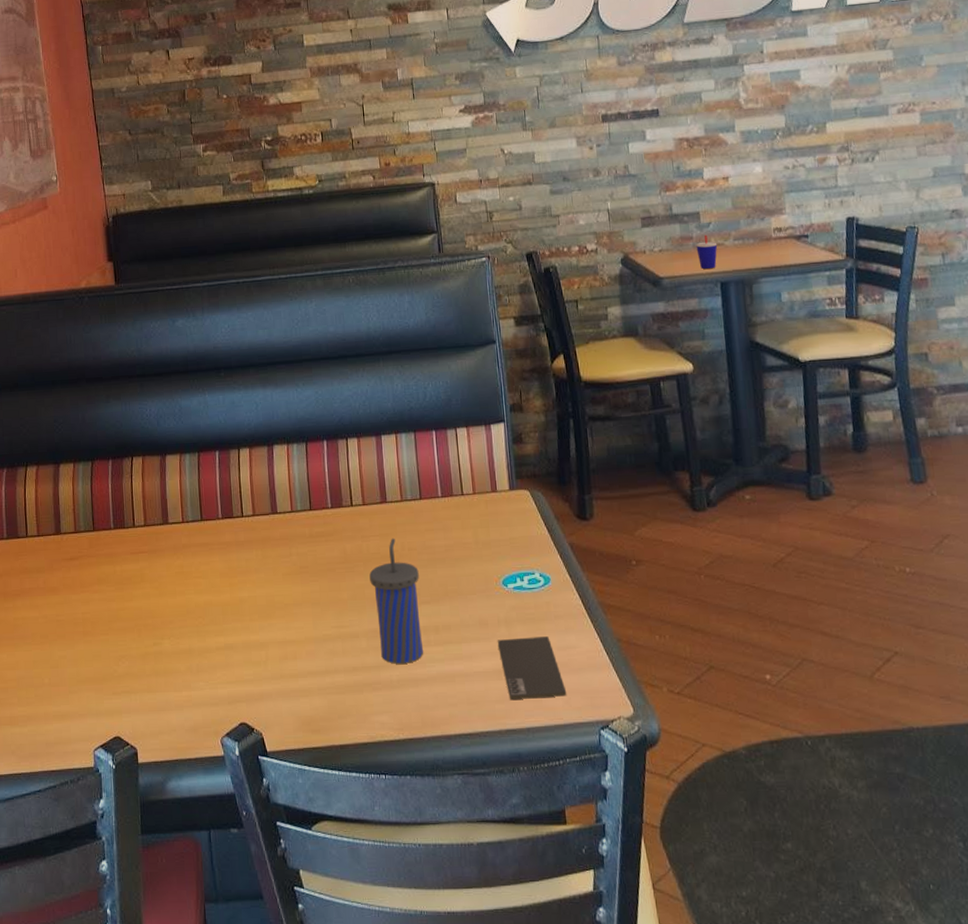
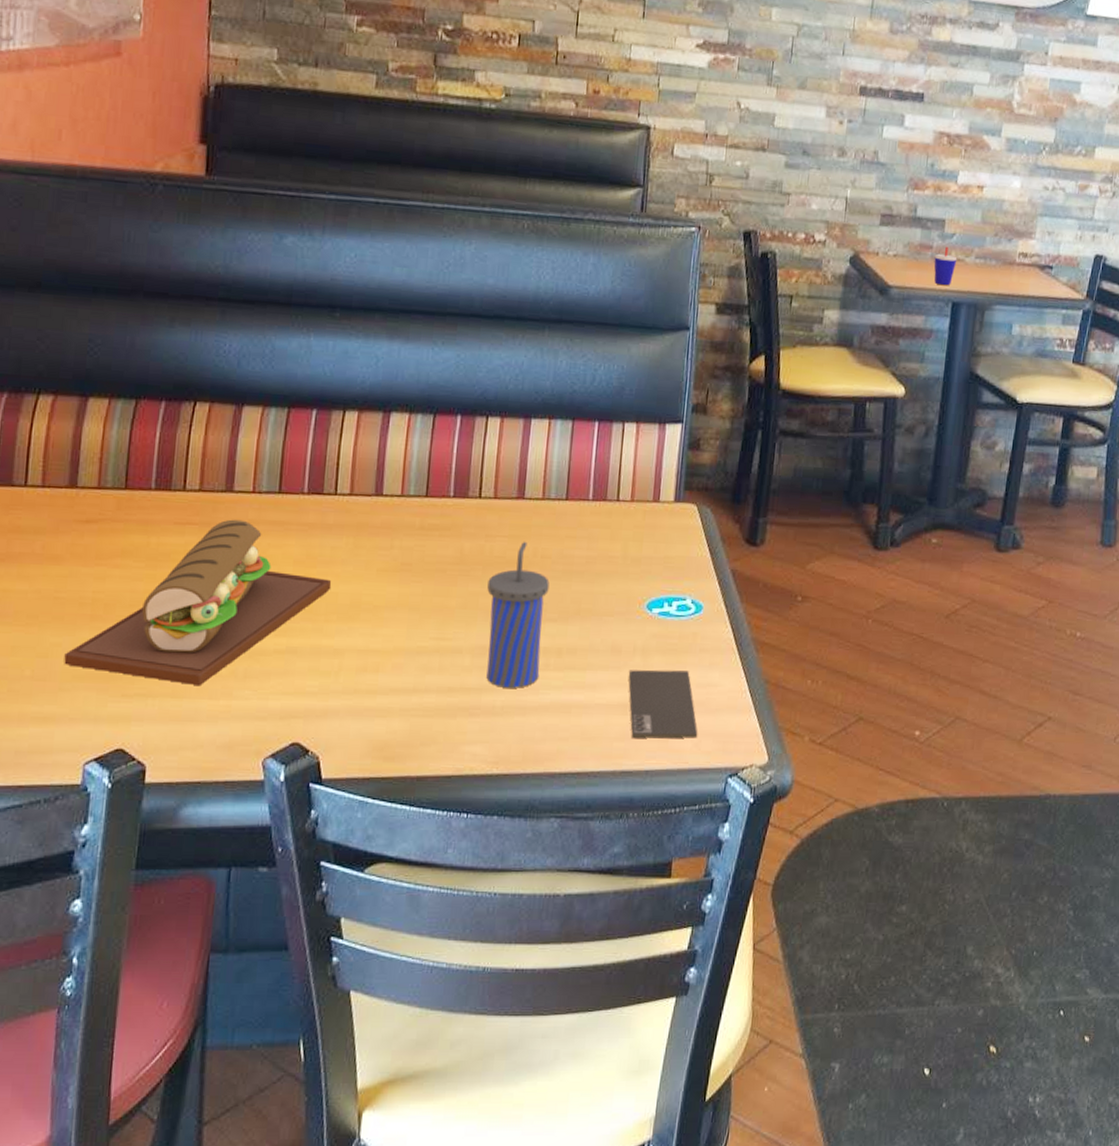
sandwich: none [69,545,251,681] -> present [64,519,332,685]

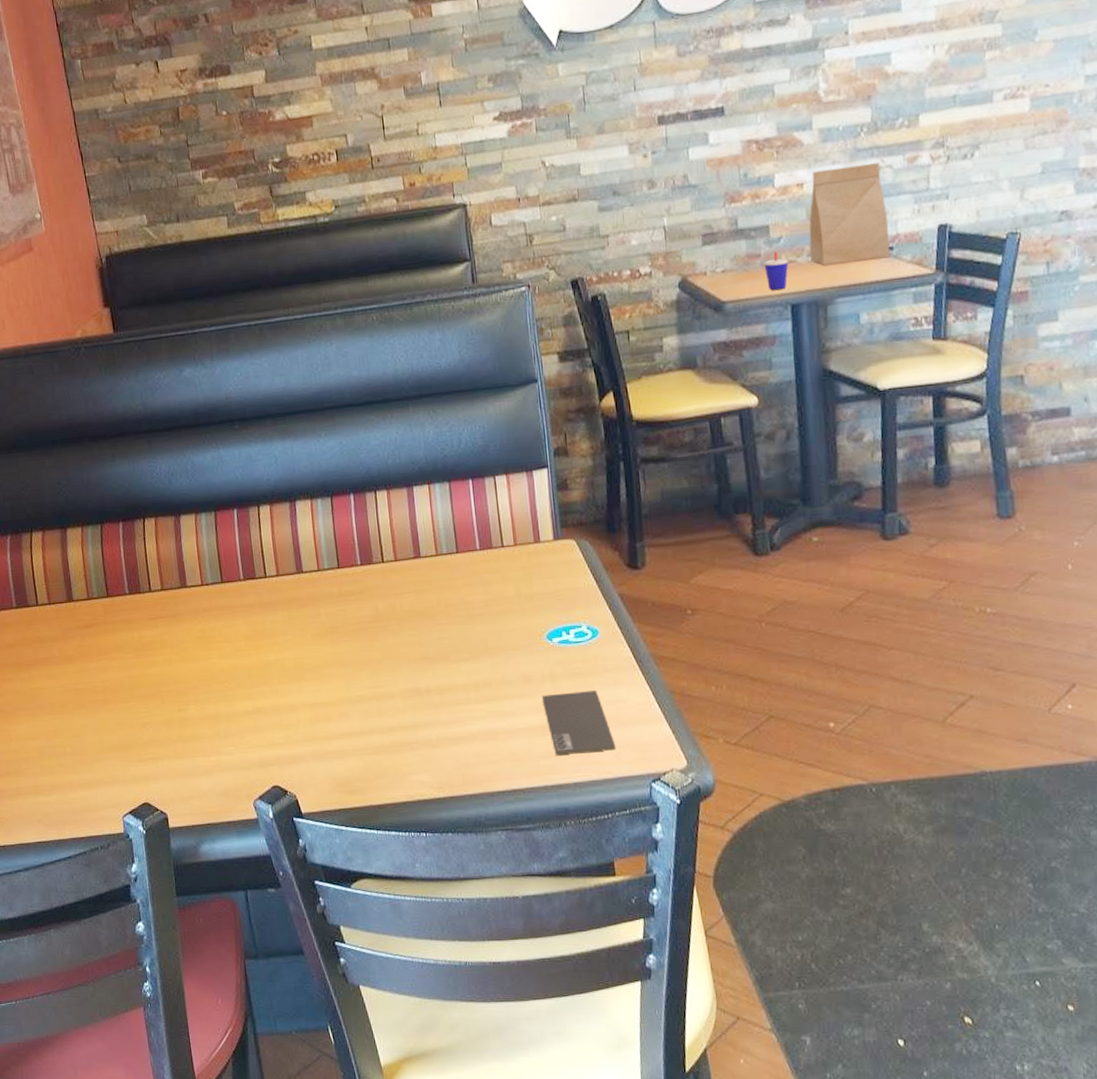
sandwich: present [64,519,332,685] -> none [91,609,278,747]
beverage cup: present [486,541,550,688] -> none [404,594,464,723]
paper bag: none [978,177,1055,276] -> present [809,163,890,267]

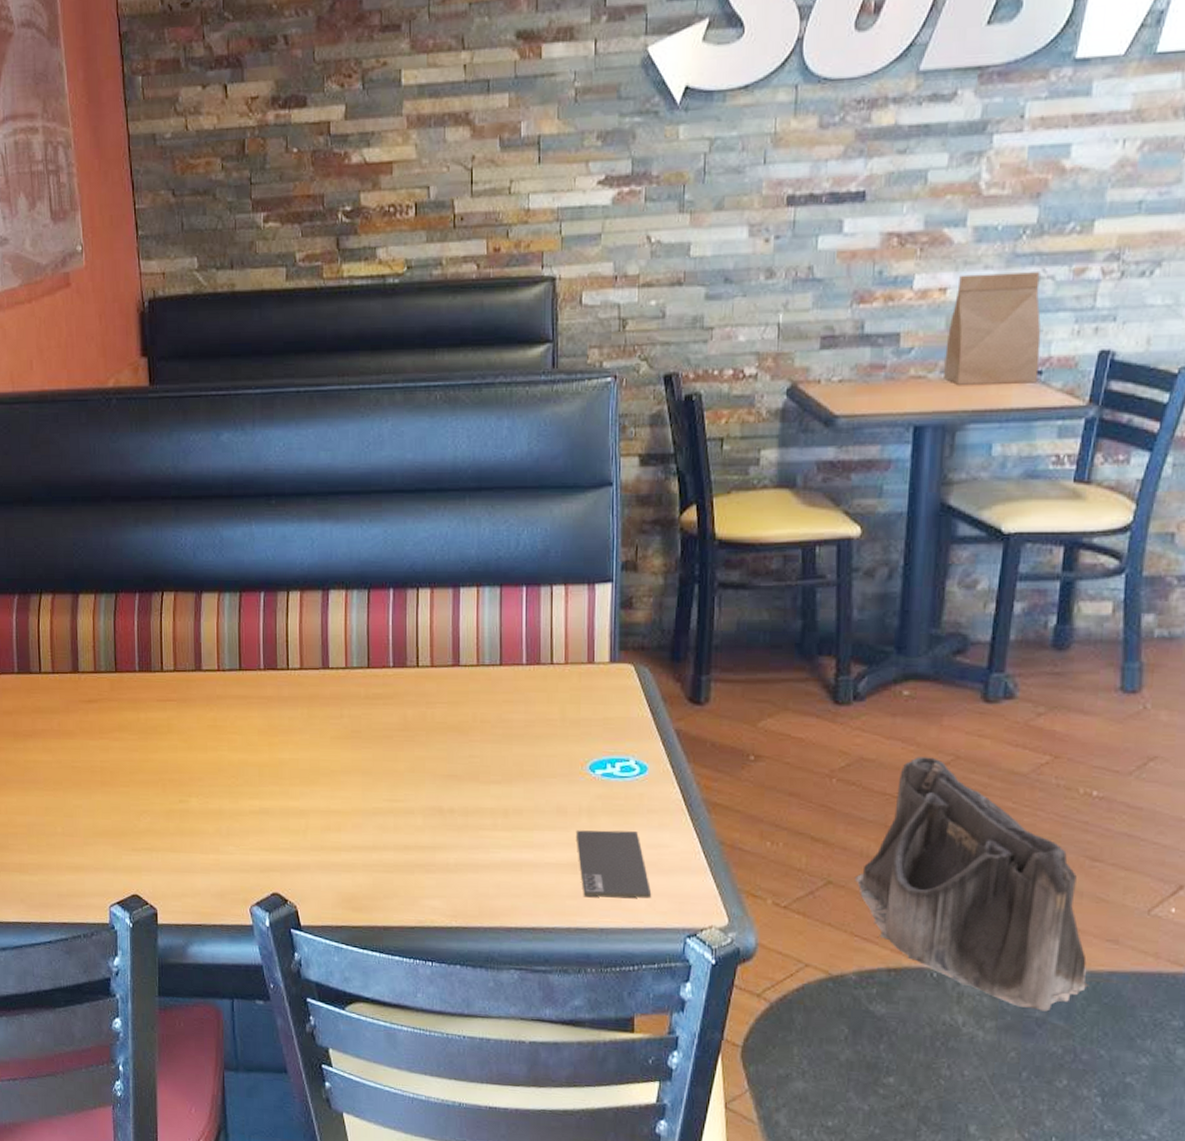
beverage cup: present [764,251,789,291] -> none [888,363,918,409]
saddlebag: none [792,594,1008,811] -> present [854,757,1090,1012]

